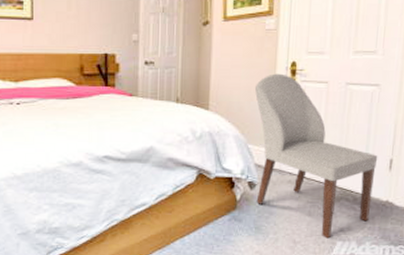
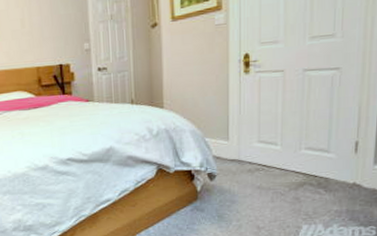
chair: present [254,73,378,239] -> none [207,66,342,223]

